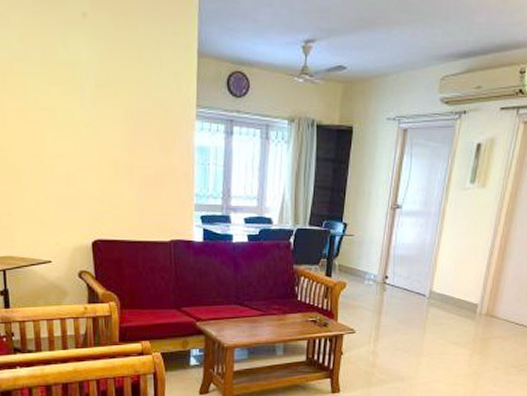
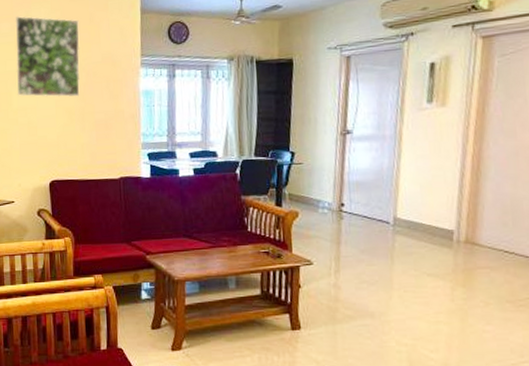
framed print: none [48,42,128,147] -> present [15,16,80,97]

